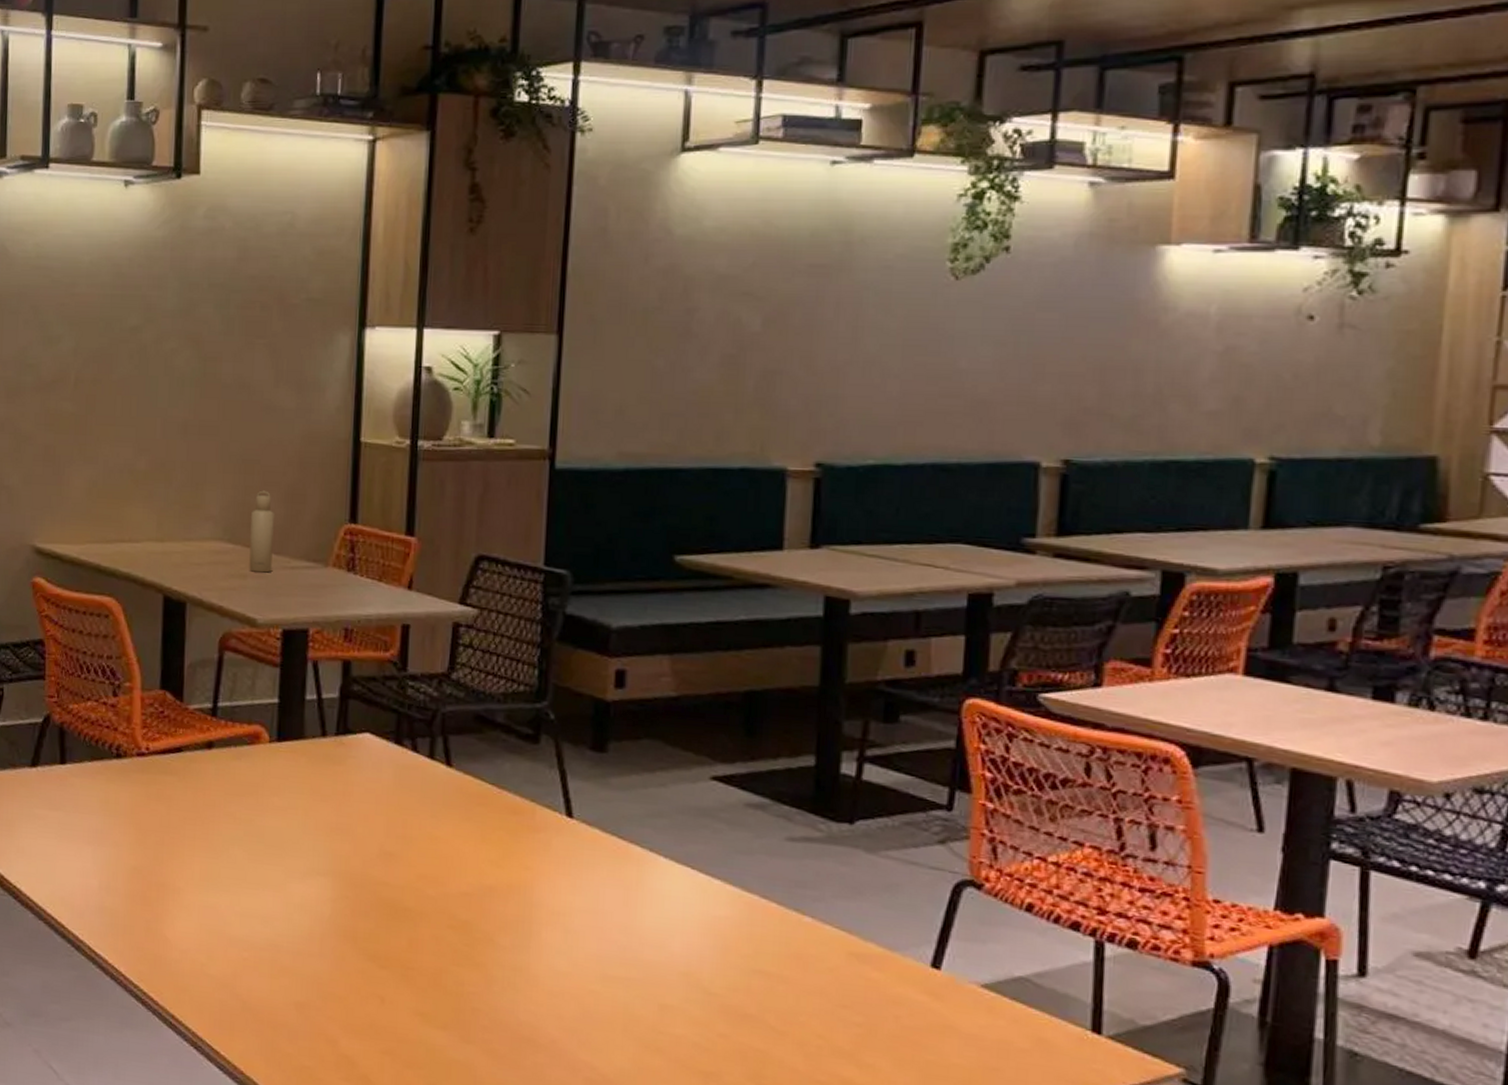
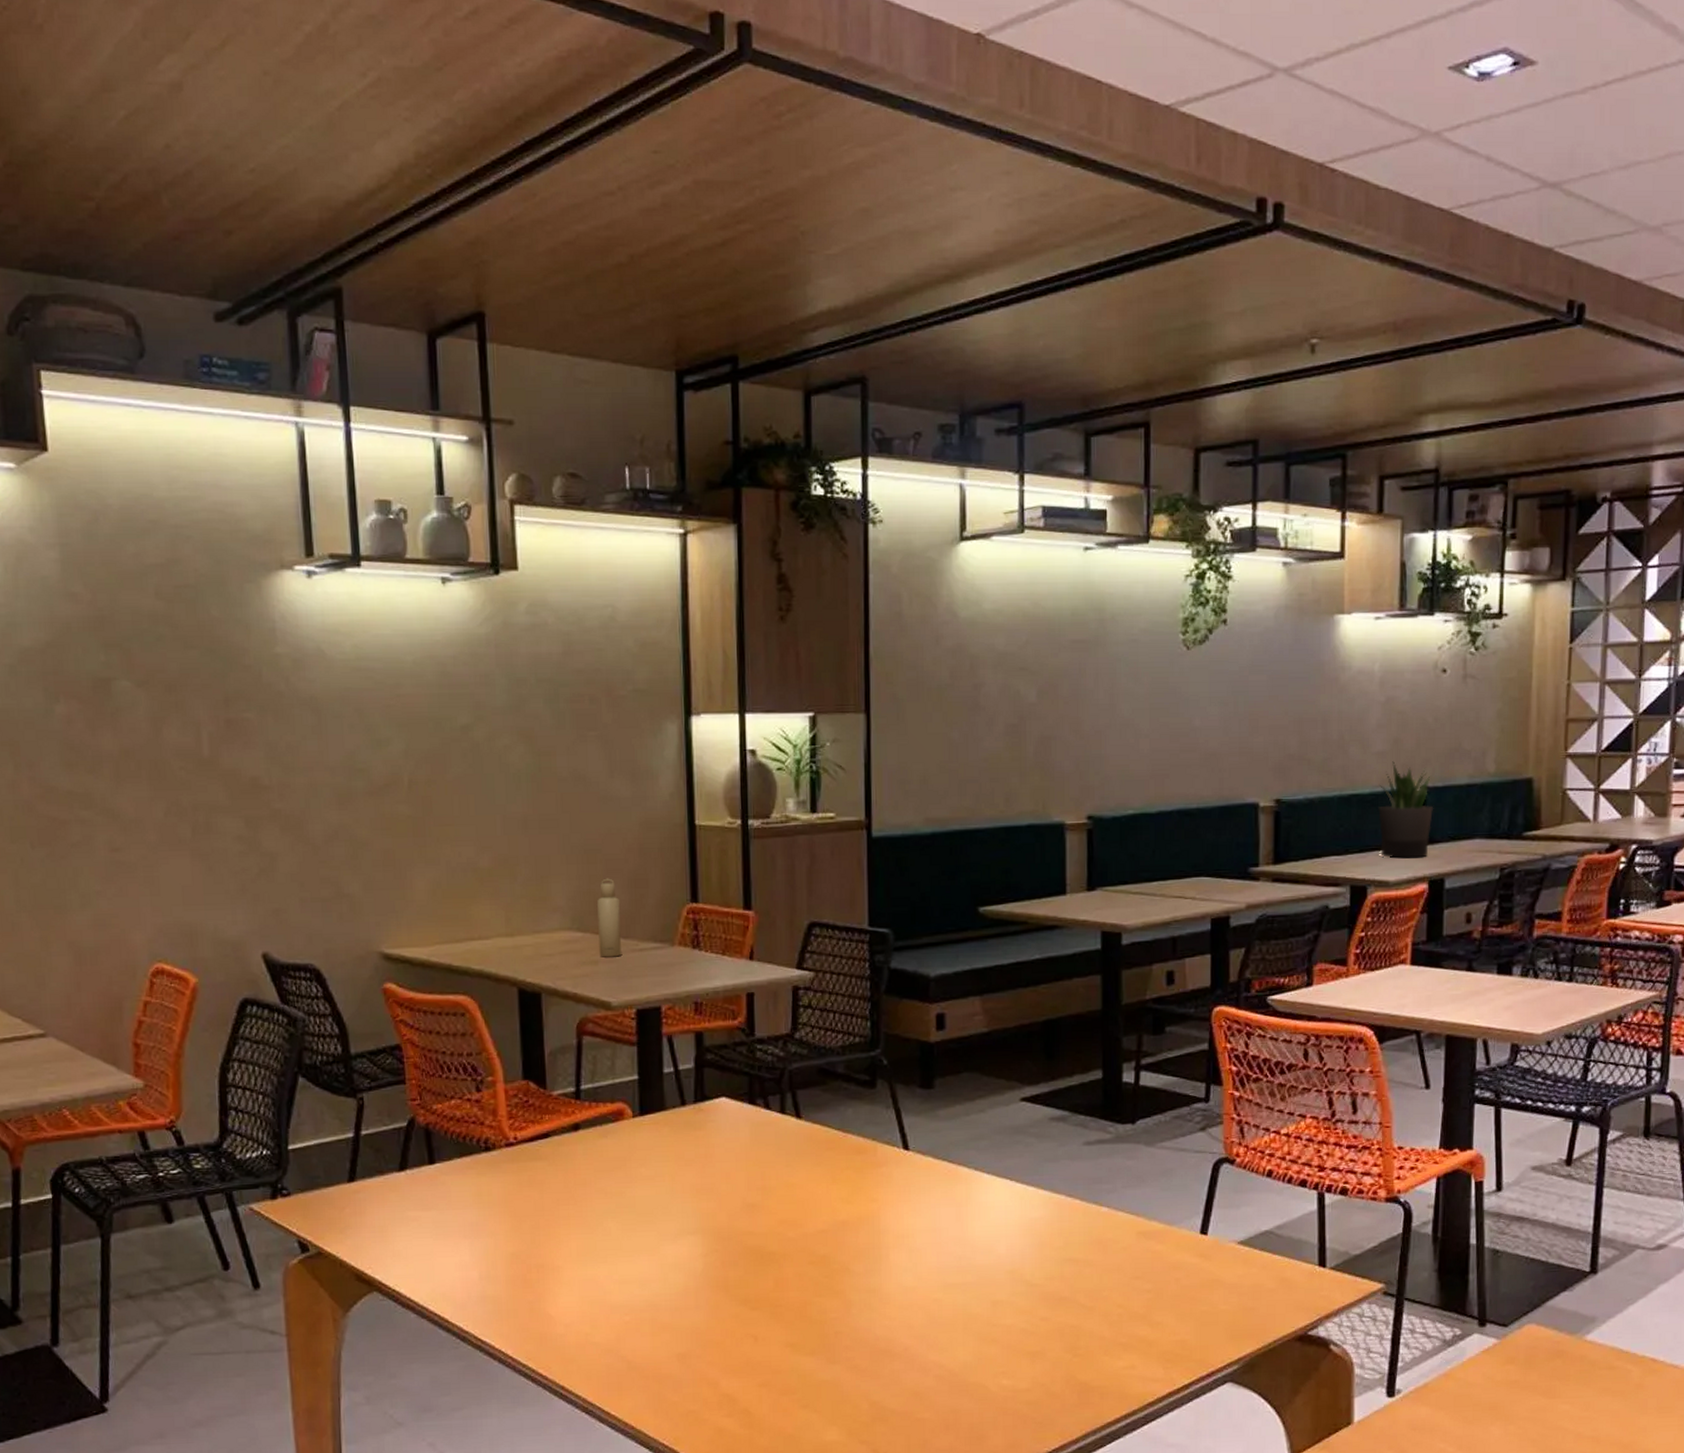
planter: none [1206,424,1288,545] -> present [1378,761,1434,859]

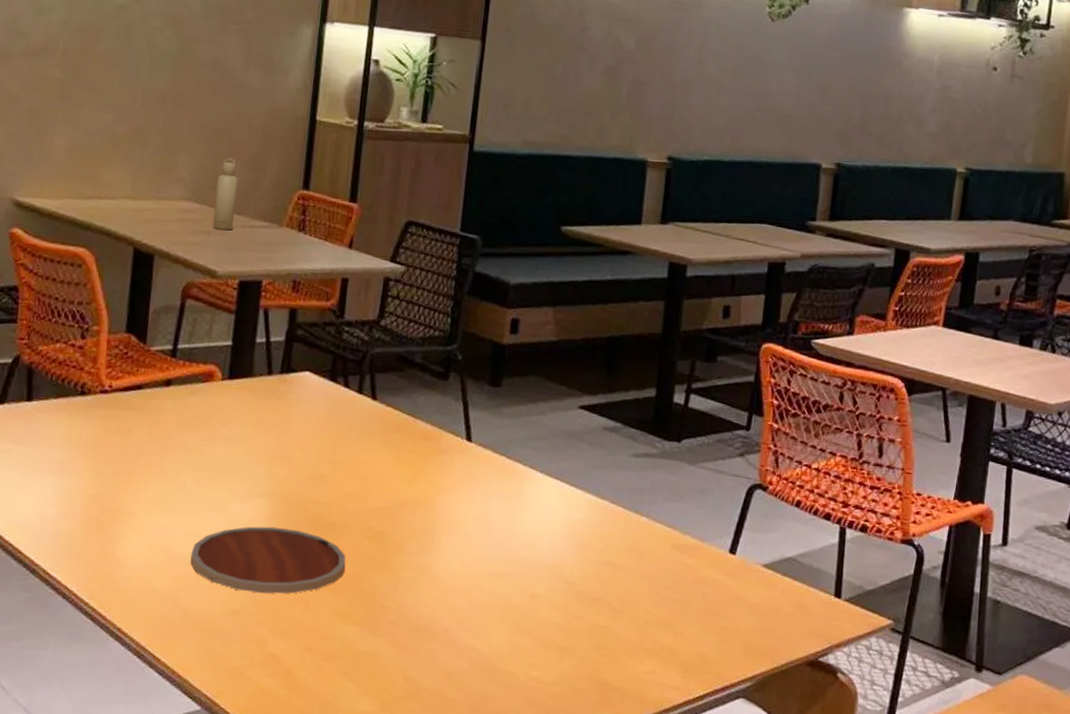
tray: none [626,1263,792,1334] -> present [190,526,346,594]
planter: present [1378,761,1434,859] -> none [925,142,976,232]

